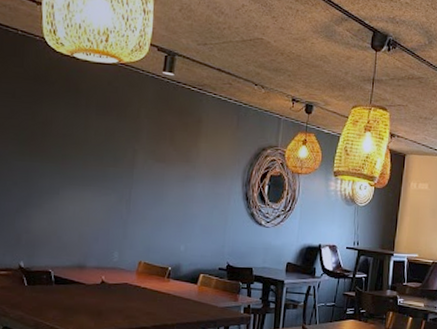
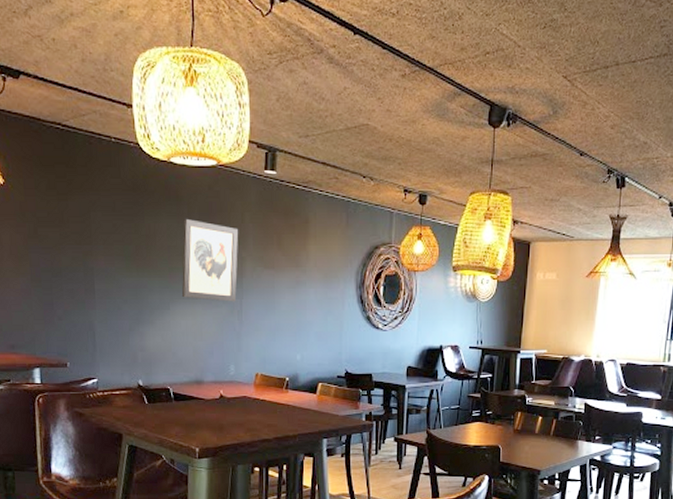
wall art: none [72,110,134,191] -> present [181,219,239,302]

